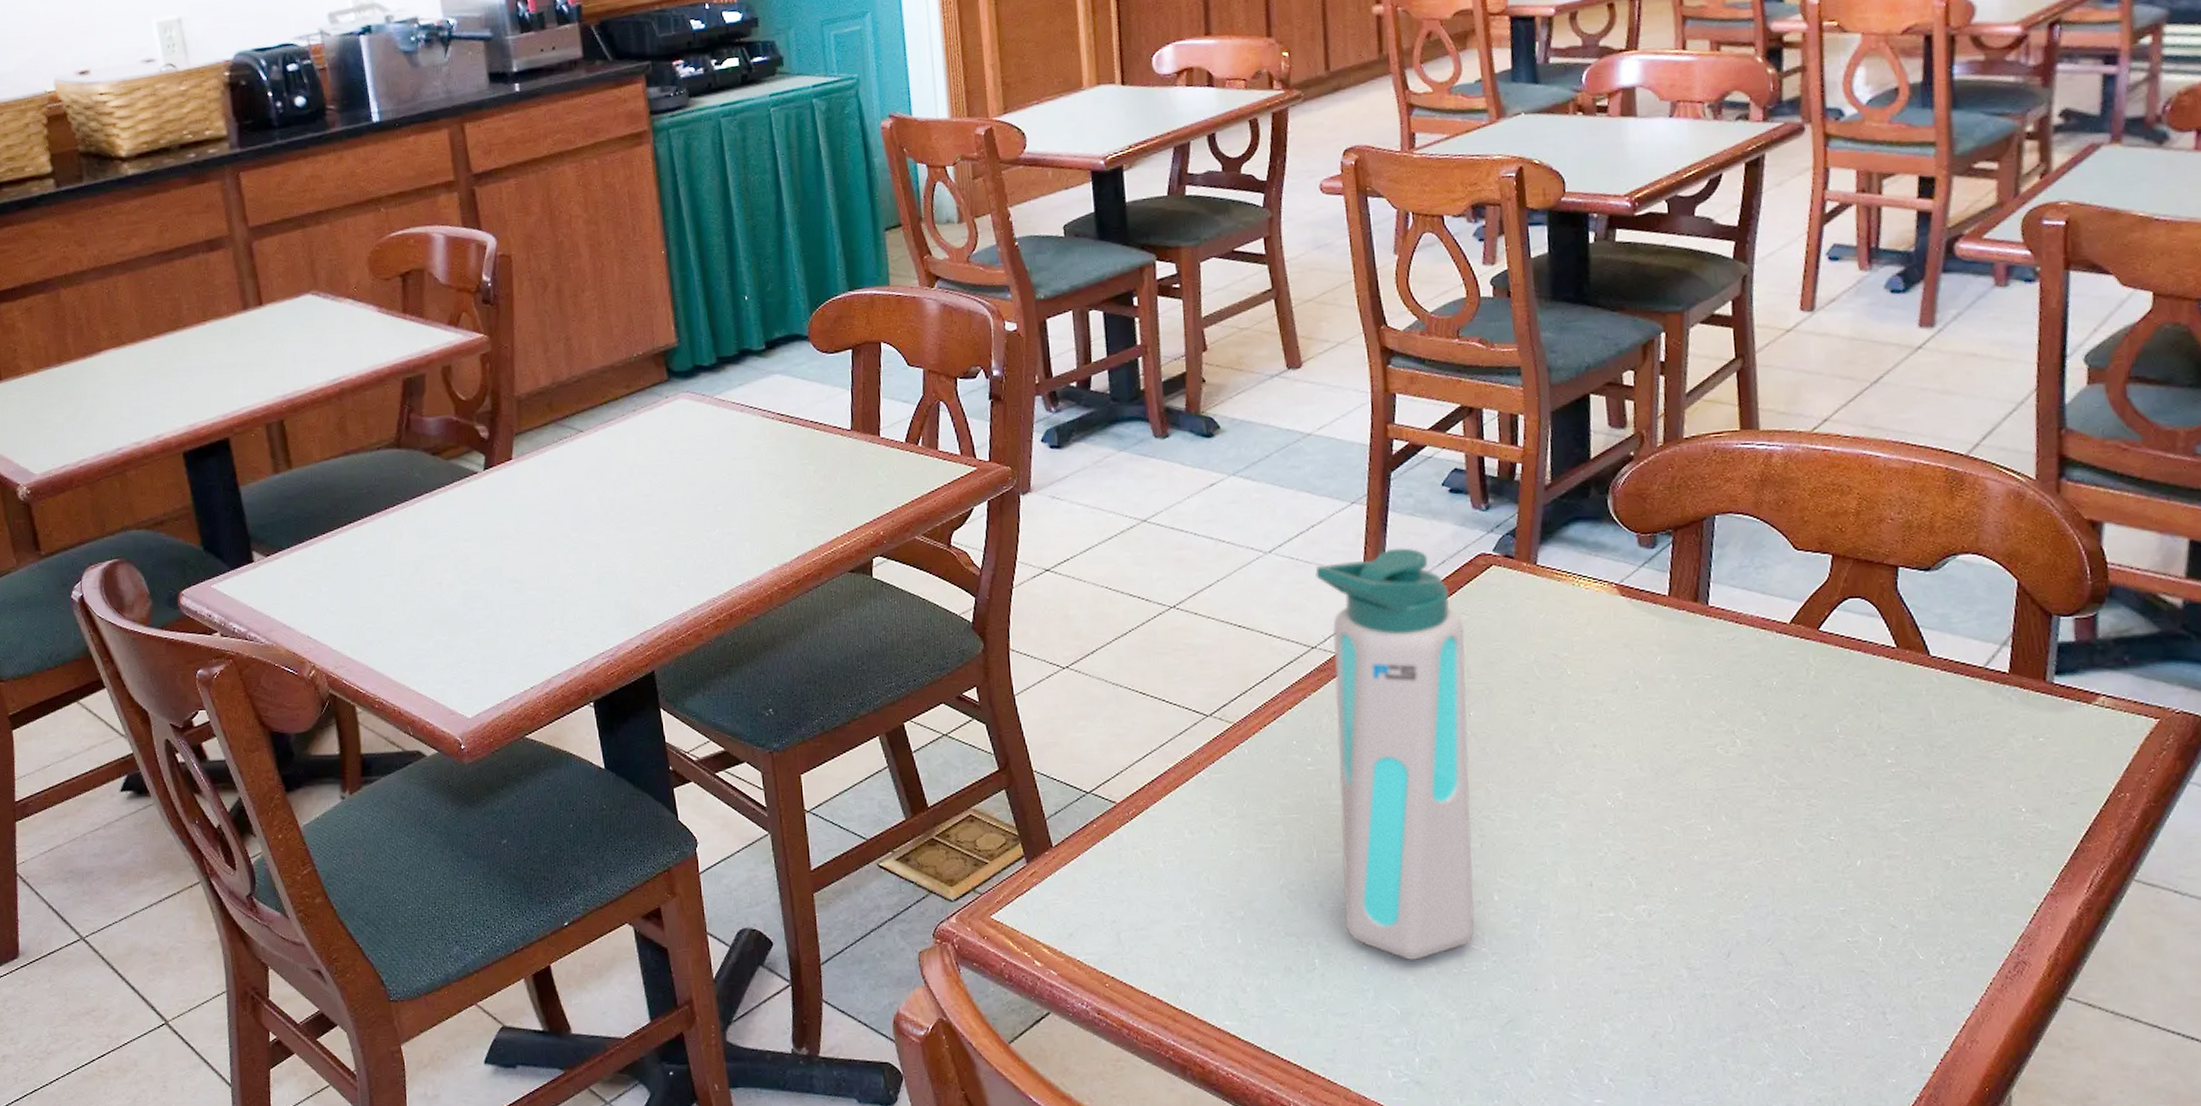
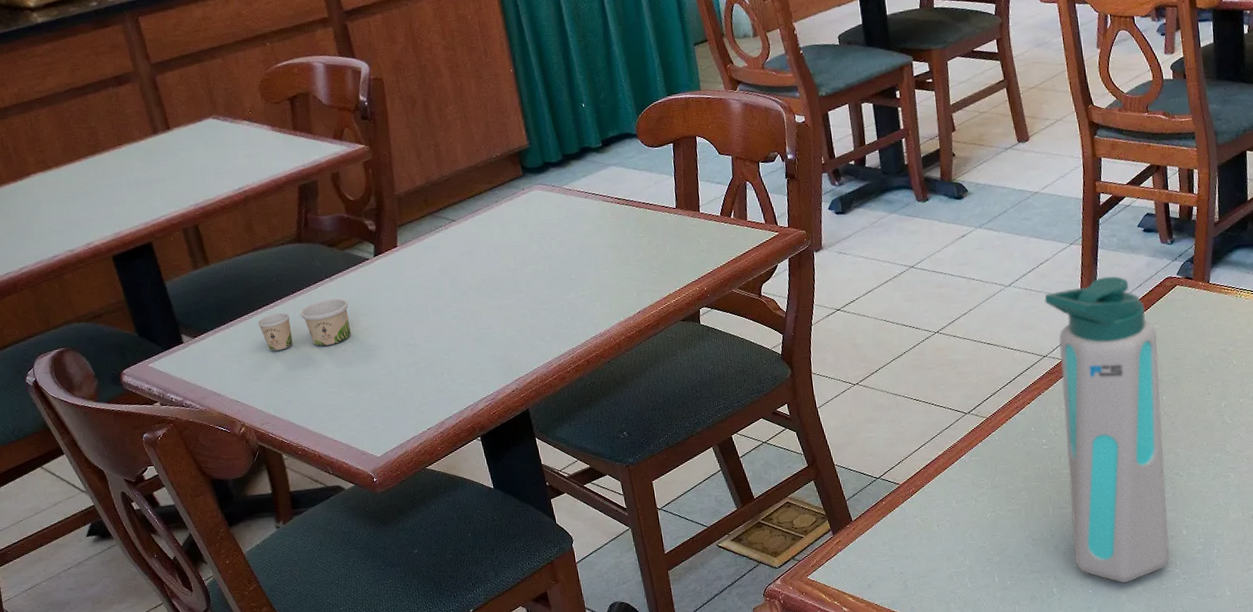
paper cup: none [342,518,449,578] -> present [258,298,351,351]

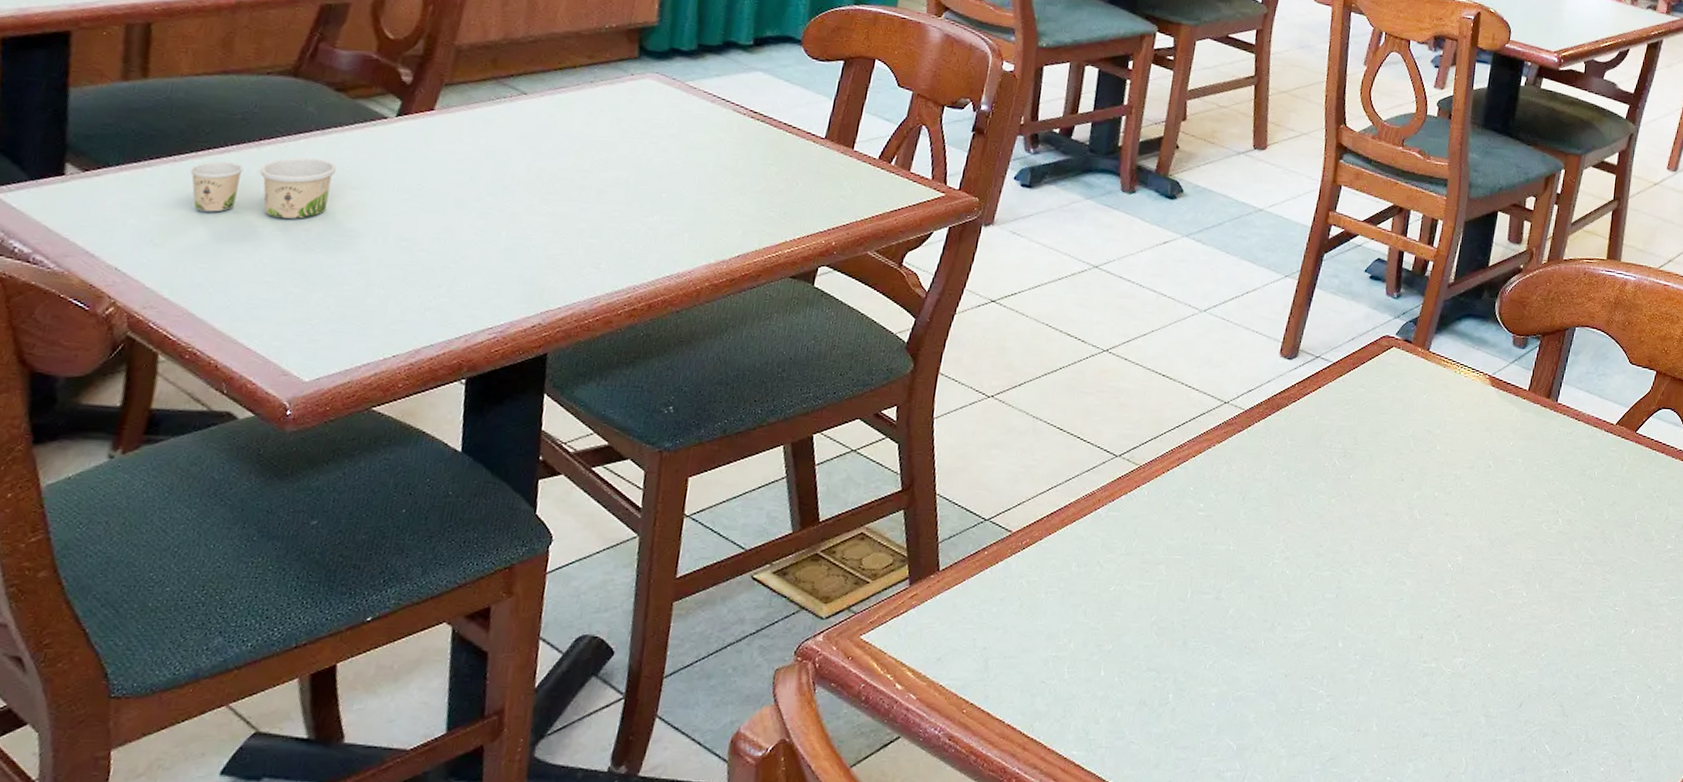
water bottle: present [1044,276,1170,584] -> none [1203,321,1359,700]

